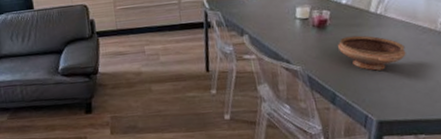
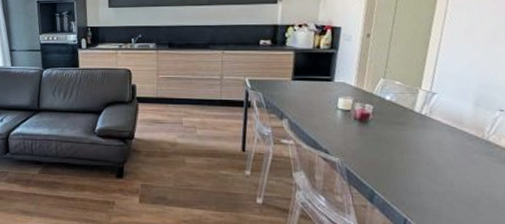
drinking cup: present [338,35,406,71] -> none [379,134,451,173]

